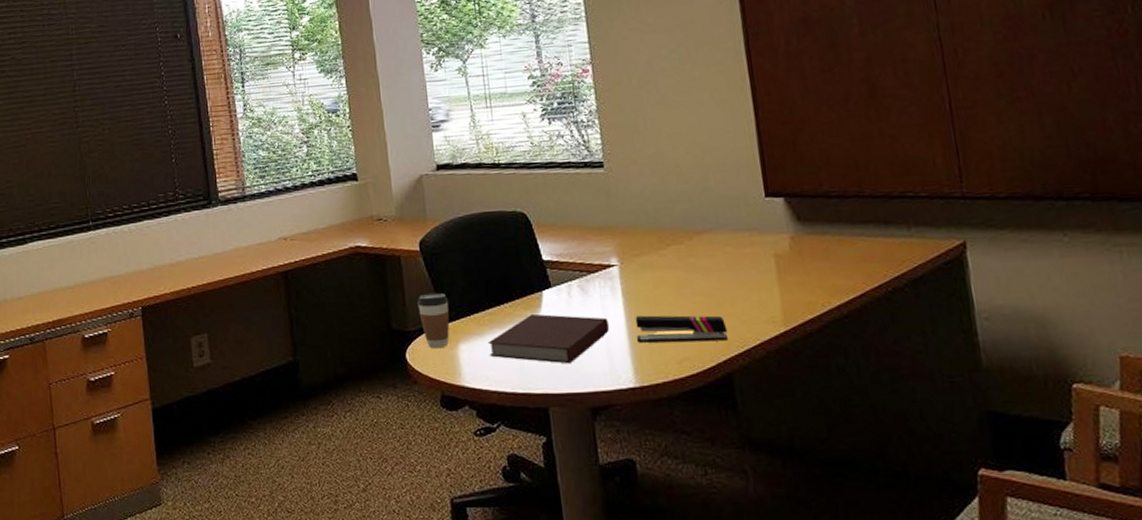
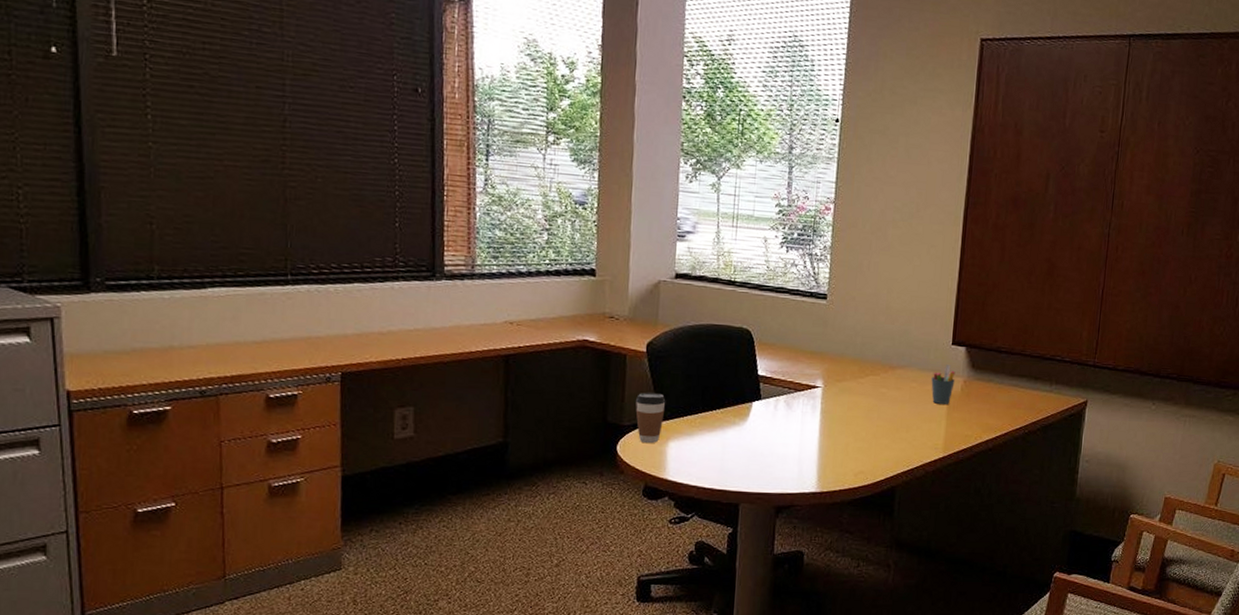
notebook: present [488,313,610,364] -> none [695,421,805,468]
stapler: present [635,315,729,343] -> none [826,432,900,460]
pen holder: none [748,221,780,268] -> present [931,365,956,404]

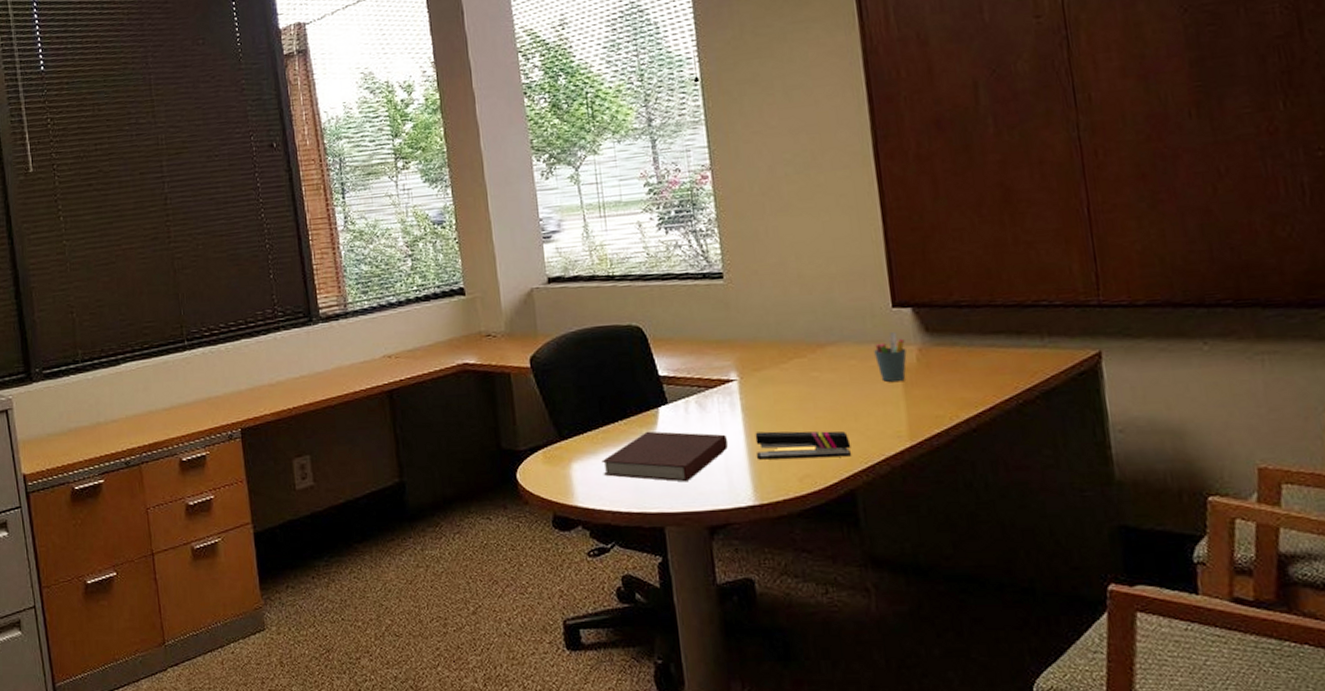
coffee cup: present [635,392,666,444] -> none [528,410,562,468]
notebook: none [695,421,805,468] -> present [601,431,729,482]
stapler: none [826,432,900,460] -> present [755,431,852,460]

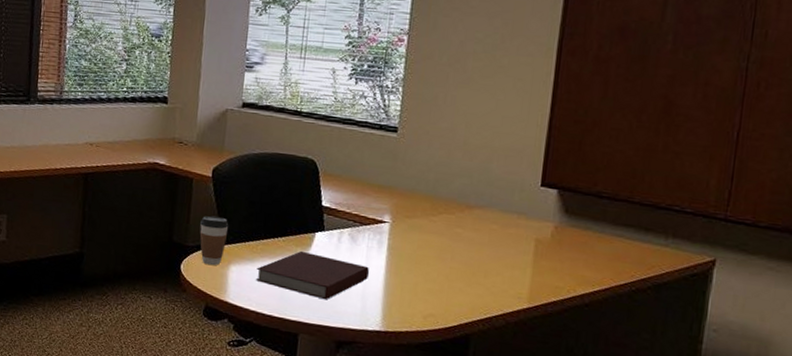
coffee cup: none [528,410,562,468] -> present [199,215,229,266]
stapler: present [755,431,852,460] -> none [392,270,476,306]
pen holder: present [874,332,907,382] -> none [515,208,545,251]

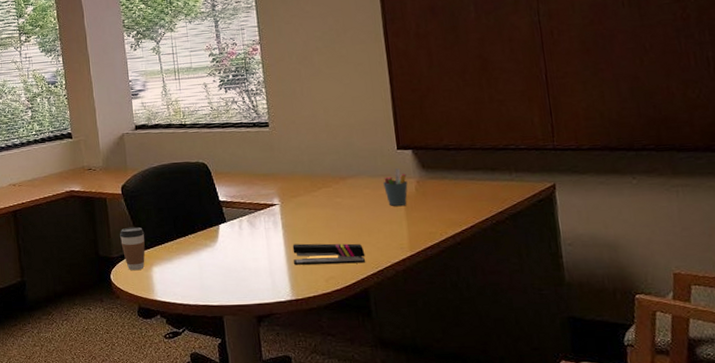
notebook: present [255,250,370,300] -> none [175,243,272,282]
stapler: none [392,270,476,306] -> present [292,243,366,265]
pen holder: none [515,208,545,251] -> present [383,168,408,206]

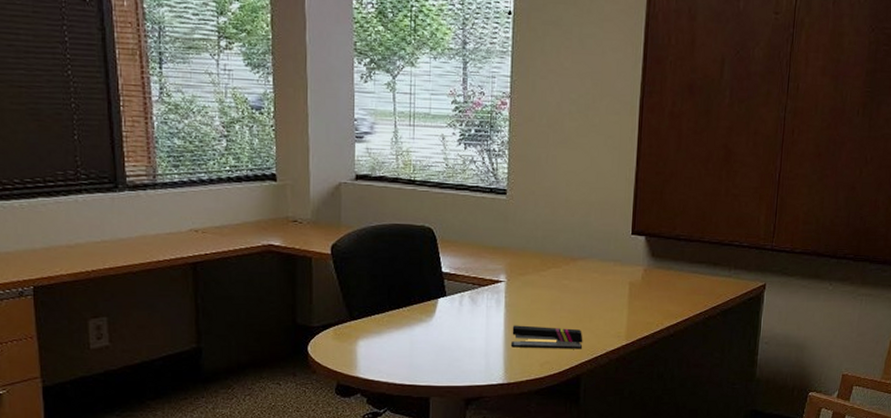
coffee cup: present [120,226,145,271] -> none [324,293,353,344]
pen holder: present [383,168,408,206] -> none [612,254,636,293]

